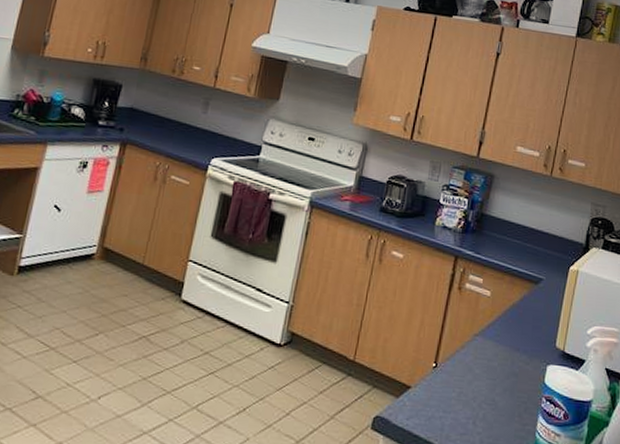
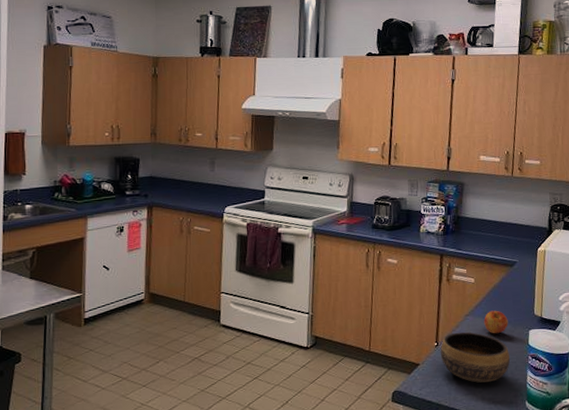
bowl: none [437,354,521,423] -> present [440,331,511,383]
apple: none [495,333,524,364] -> present [484,310,508,334]

